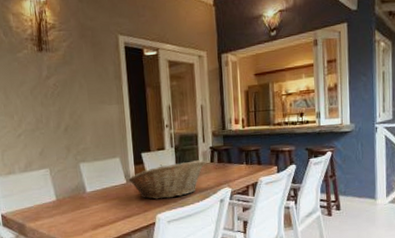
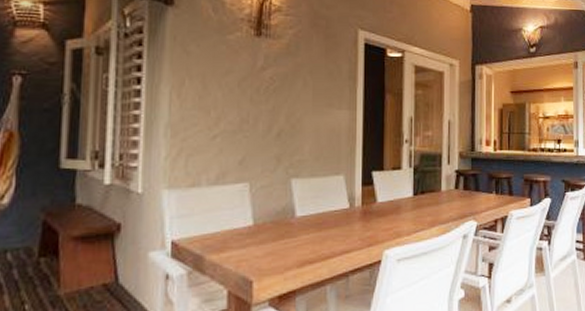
fruit basket: present [128,159,206,200] -> none [352,184,450,231]

